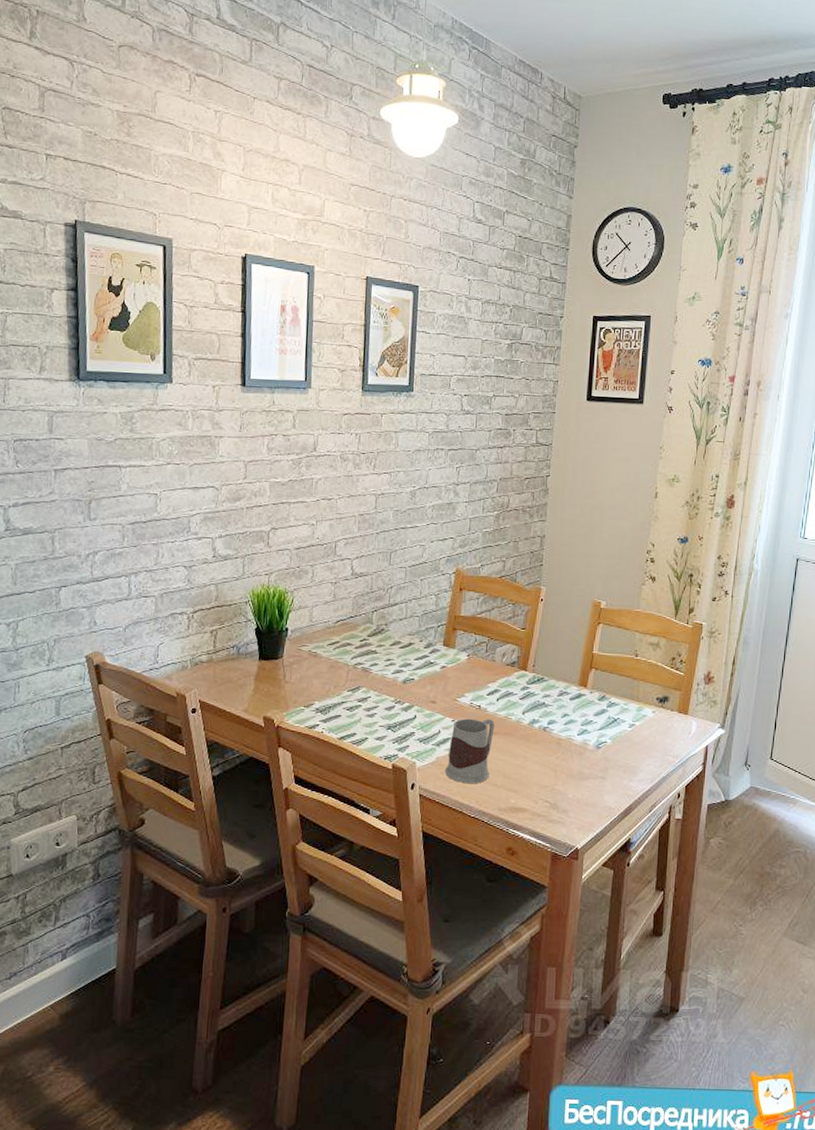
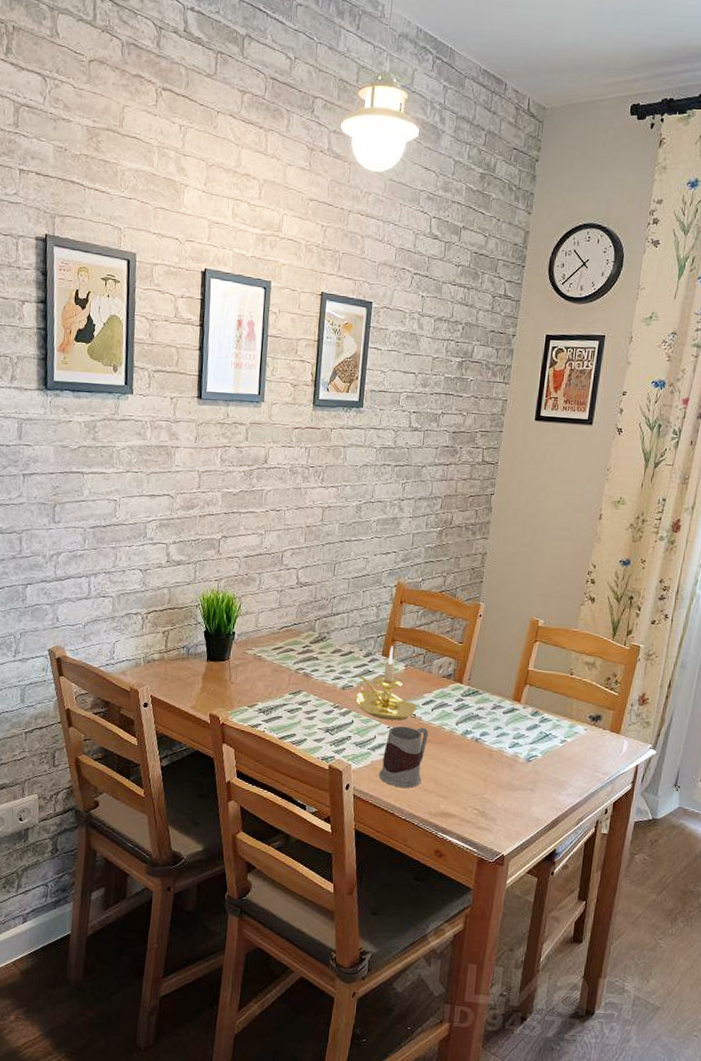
candle holder: none [417,635,481,713] -> present [355,646,417,721]

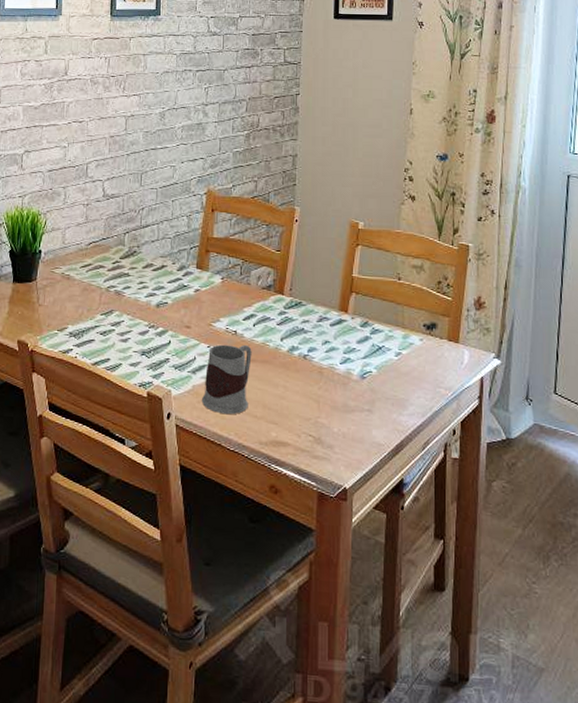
candle holder: present [355,646,417,721] -> none [171,257,237,339]

